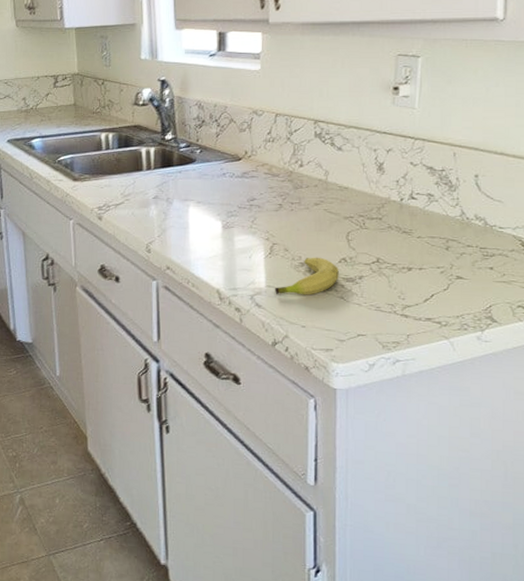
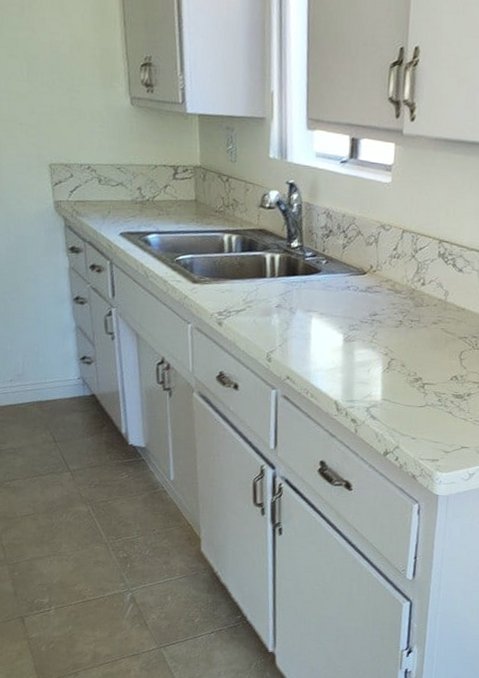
fruit: present [275,257,339,295] -> none [390,373,450,410]

